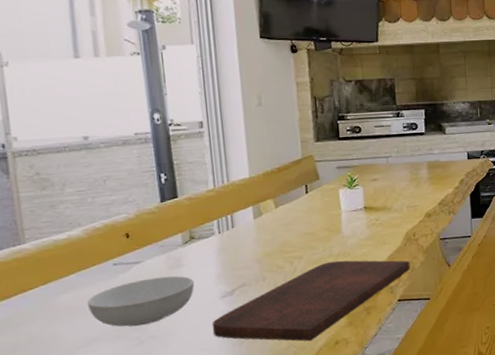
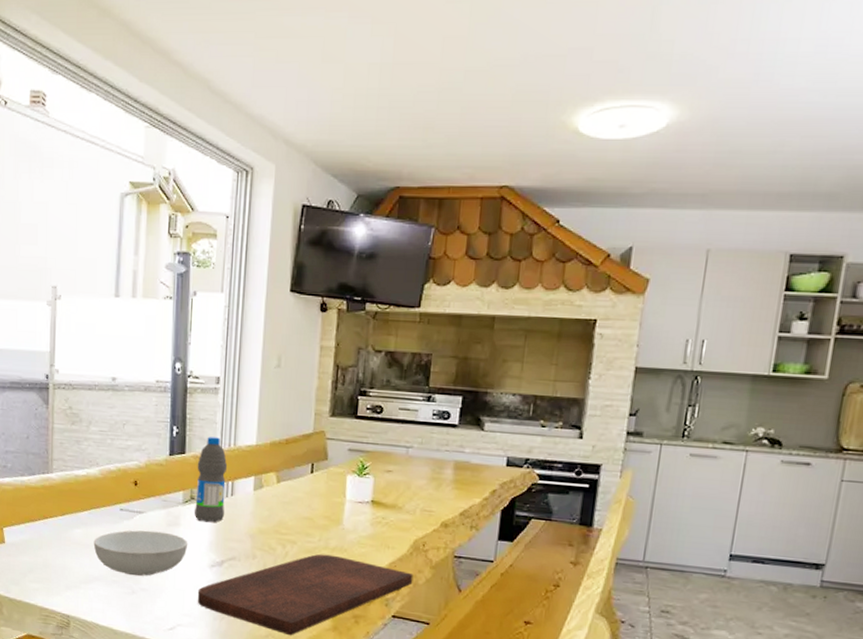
water bottle: none [192,177,229,258] -> present [193,437,228,523]

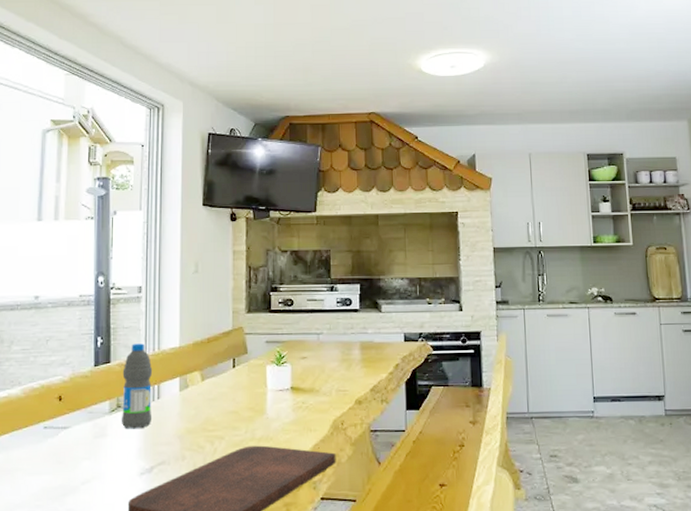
serving bowl: present [93,530,188,576] -> none [15,445,116,497]

